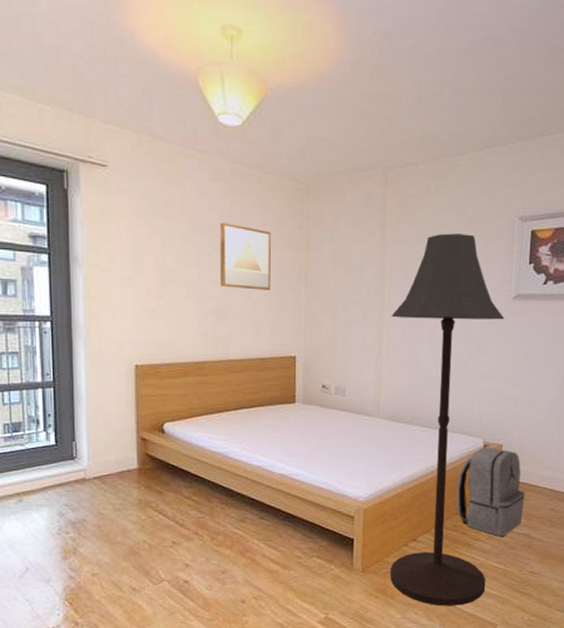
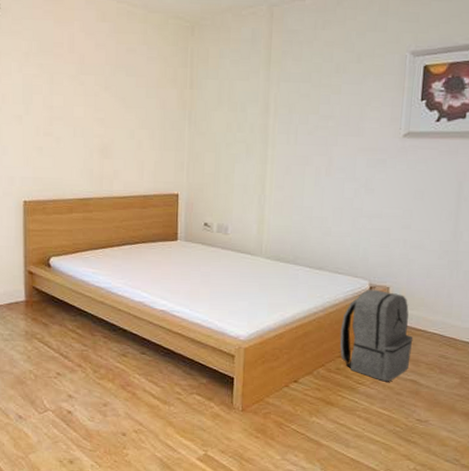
wall art: present [220,222,271,291] -> none [105,61,155,129]
floor lamp: present [390,233,504,606] -> none [270,69,394,450]

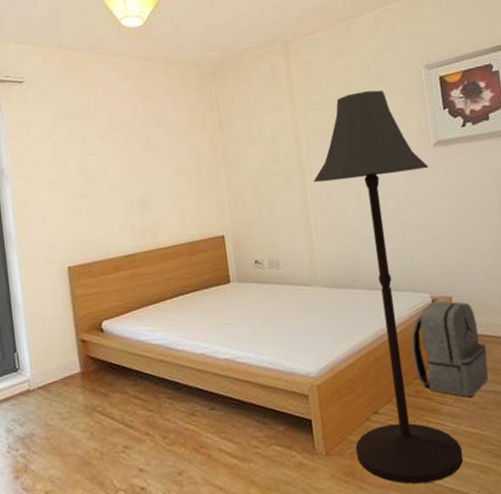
floor lamp: none [270,69,394,450] -> present [313,90,464,484]

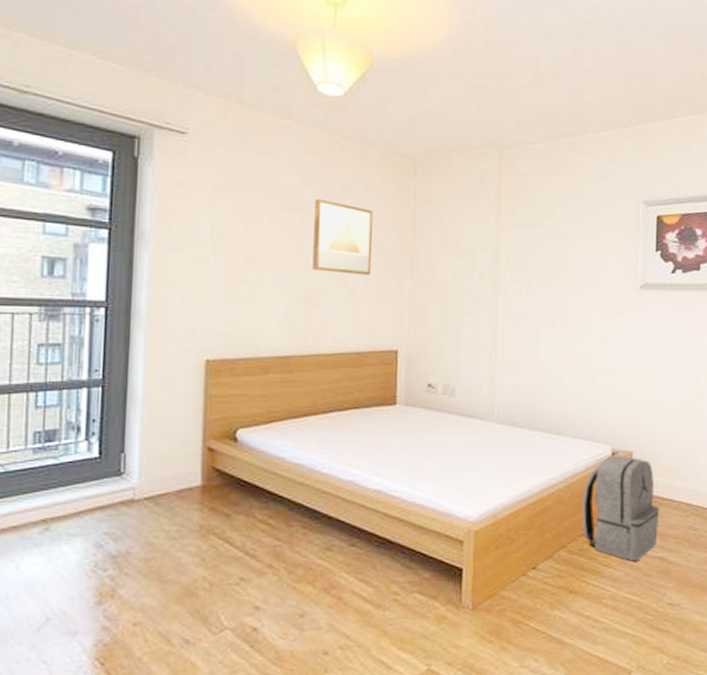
wall art: none [134,116,191,178] -> present [312,199,373,275]
floor lamp: present [313,90,464,484] -> none [505,216,631,650]

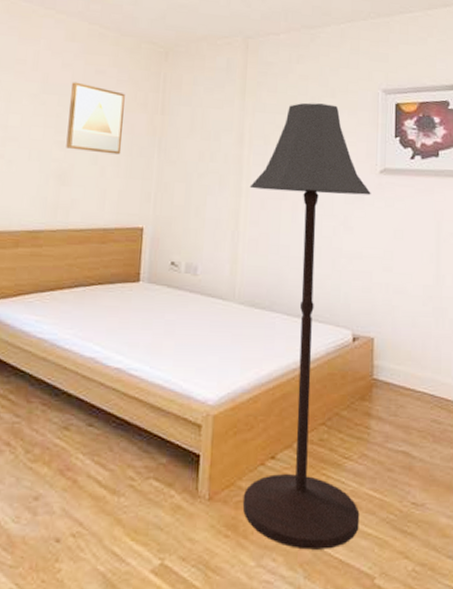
floor lamp: none [505,216,631,650] -> present [242,102,371,550]
backpack: present [582,455,660,562] -> none [322,340,402,455]

